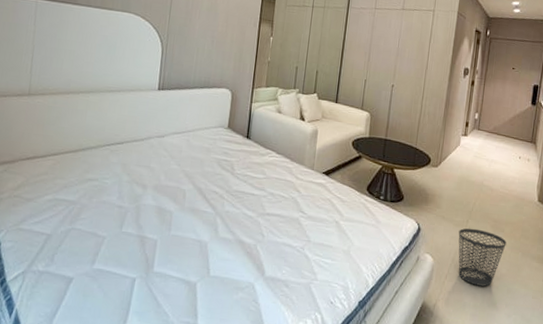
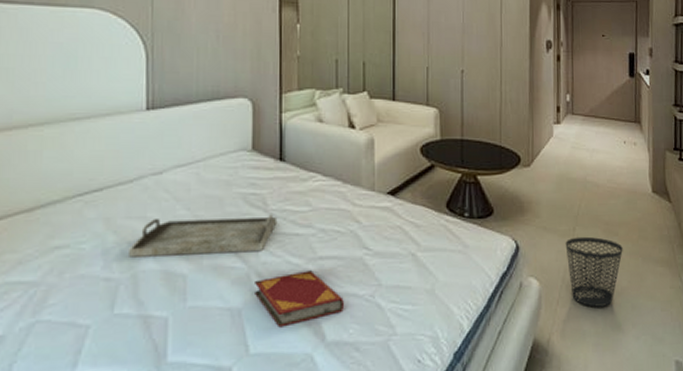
serving tray: none [135,168,240,203] -> present [127,214,278,257]
hardback book: none [218,222,281,260] -> present [255,270,344,328]

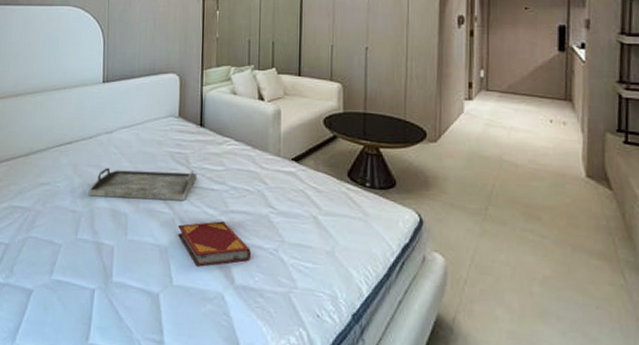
wastebasket: present [565,236,623,307] -> none [476,217,547,294]

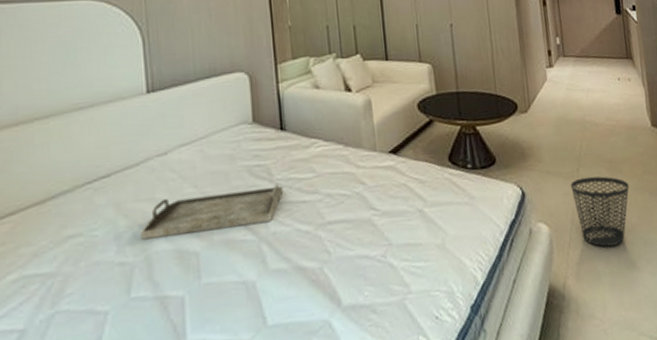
hardback book: present [178,221,251,267] -> none [267,236,357,297]
wastebasket: none [476,217,547,294] -> present [570,176,629,247]

